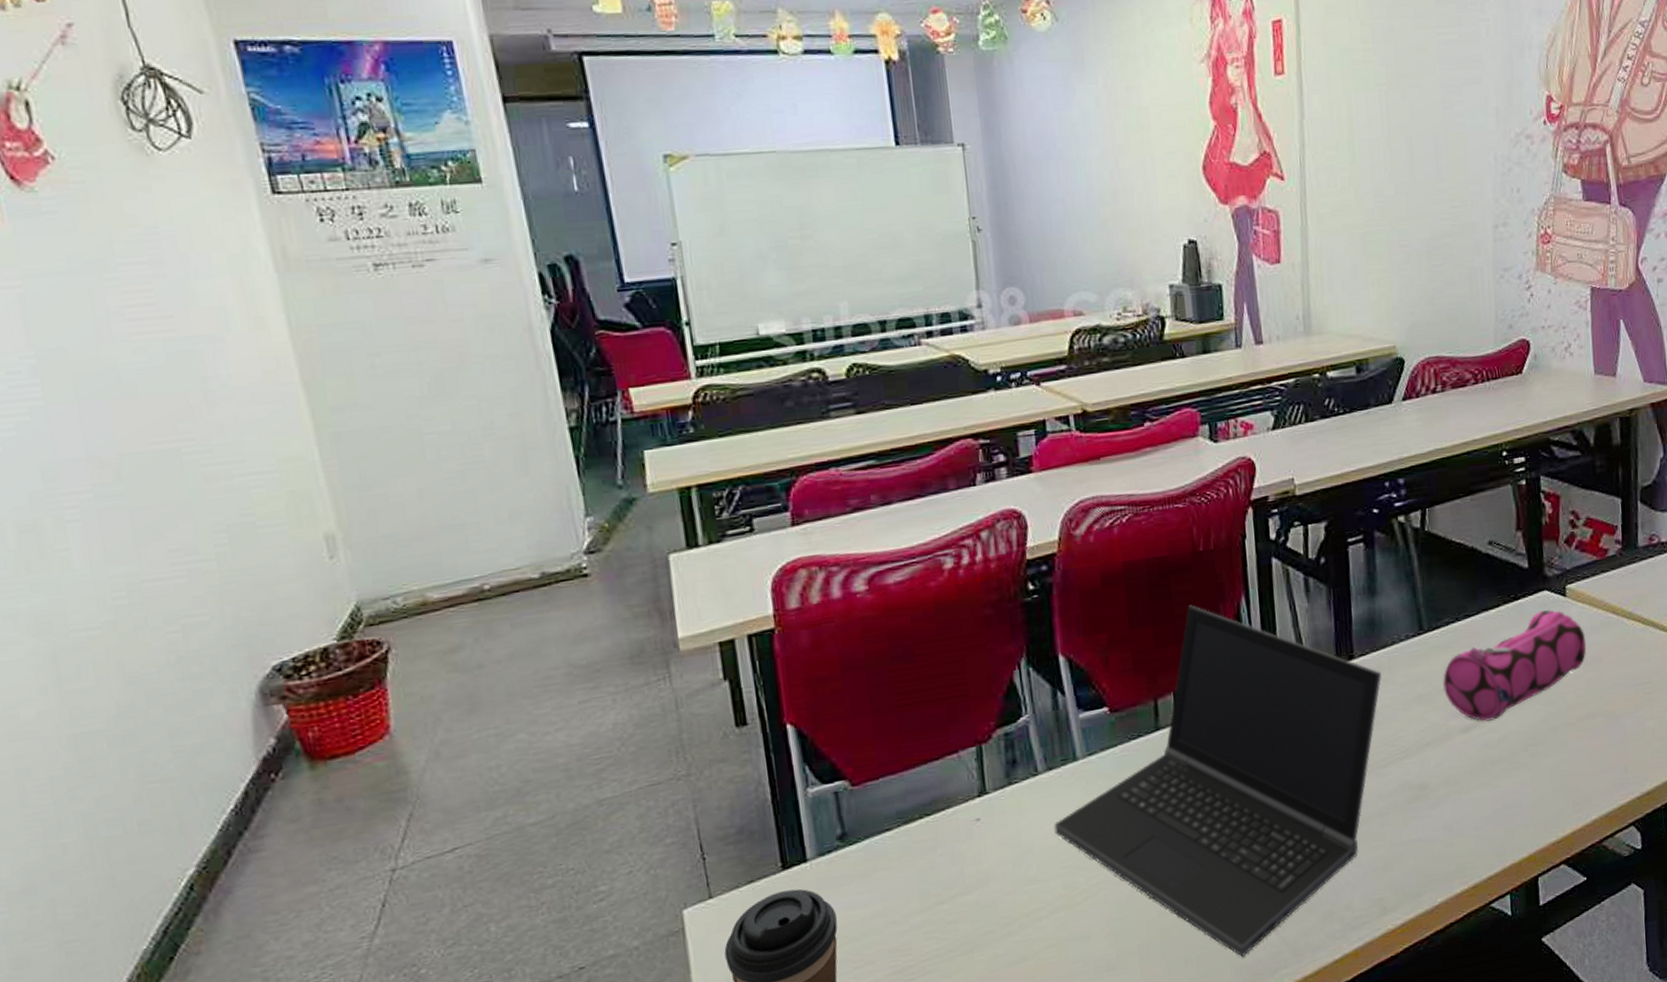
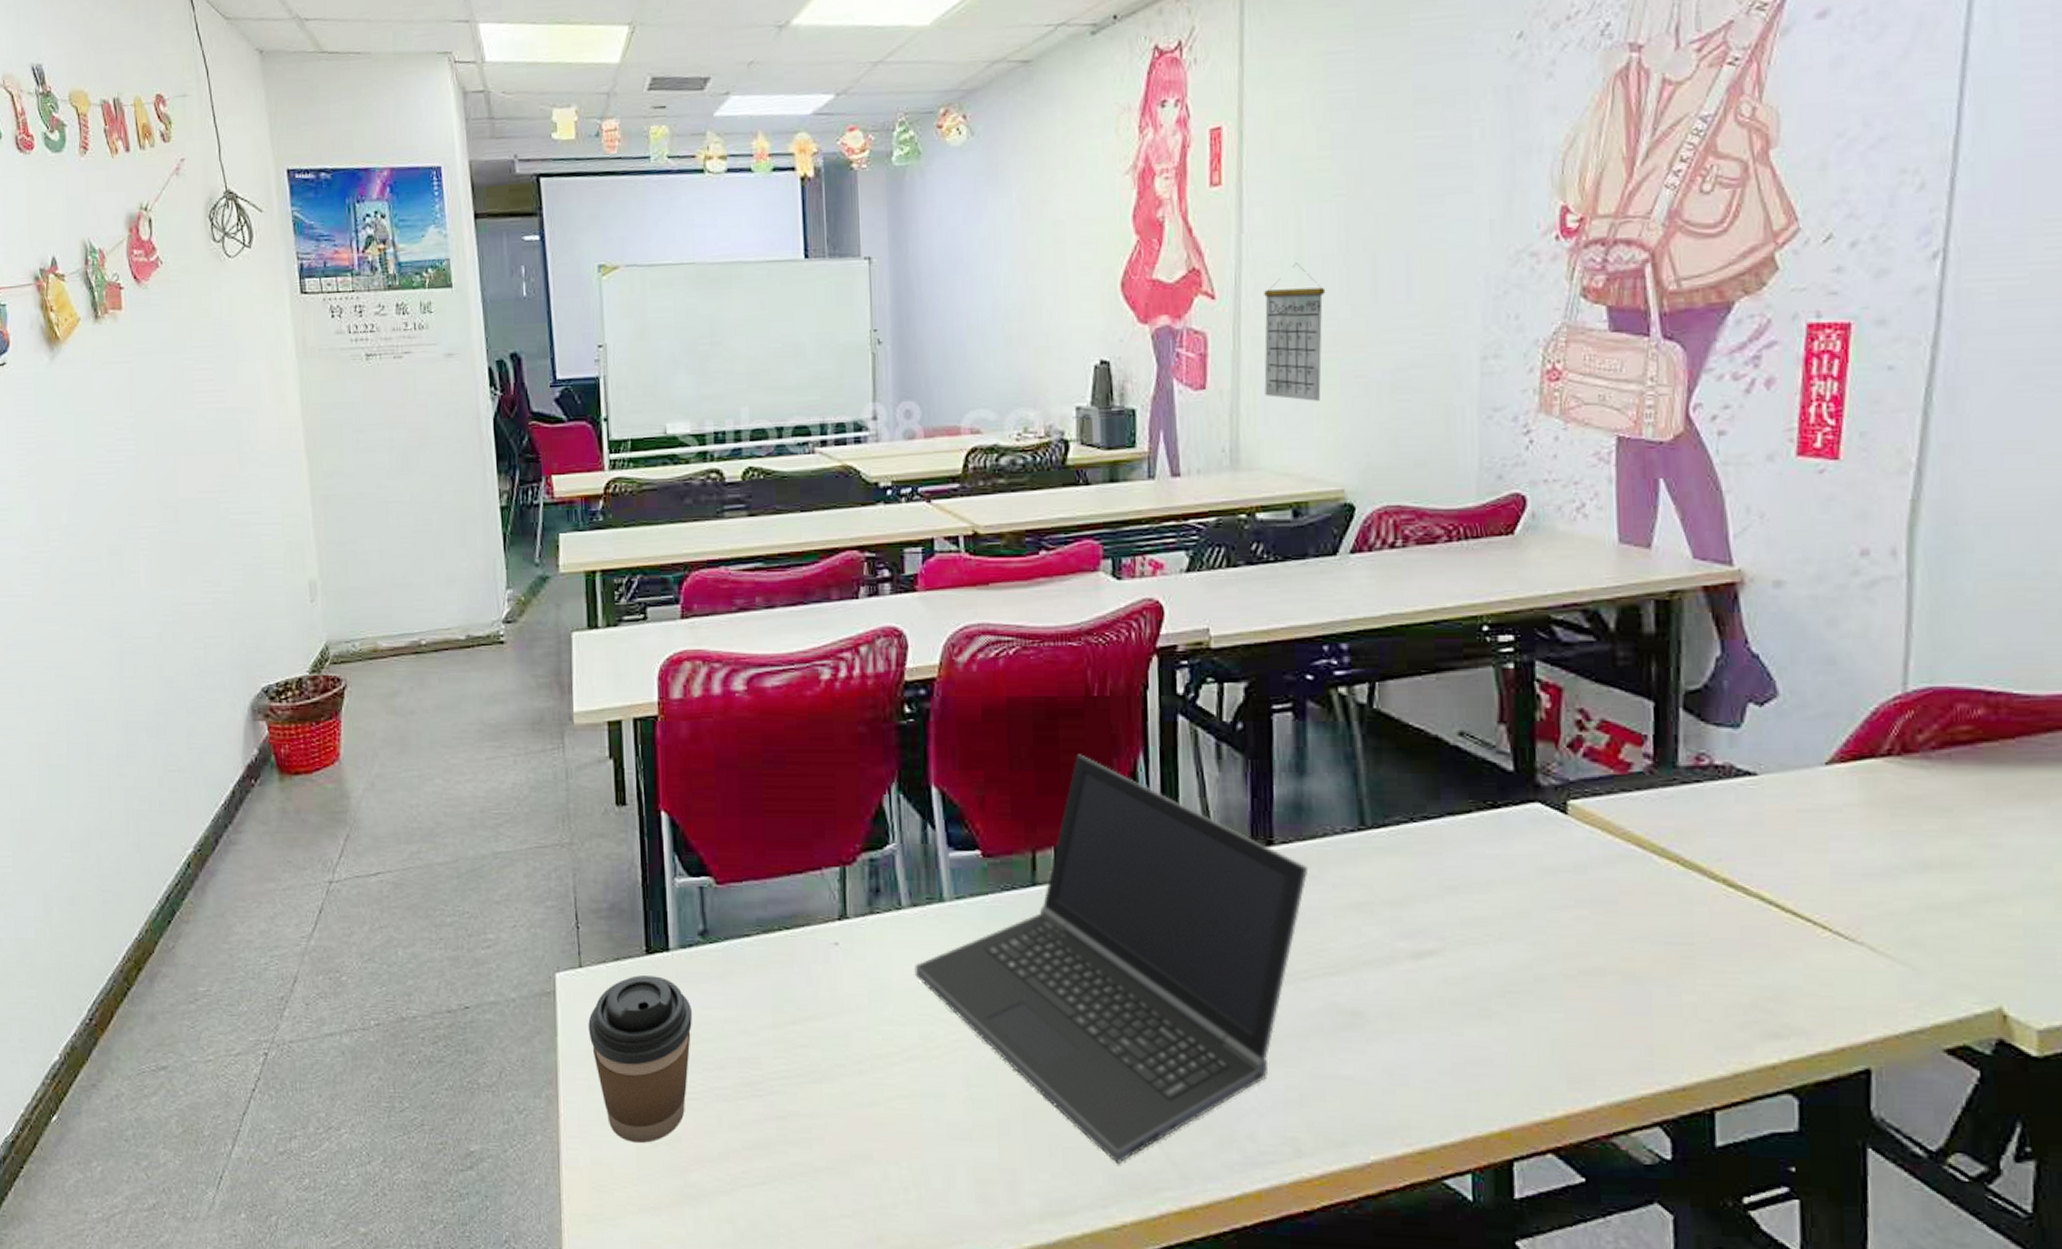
calendar: none [1324,146,1374,270] -> present [1264,263,1326,401]
pencil case: present [1442,610,1587,722] -> none [1388,827,1596,951]

